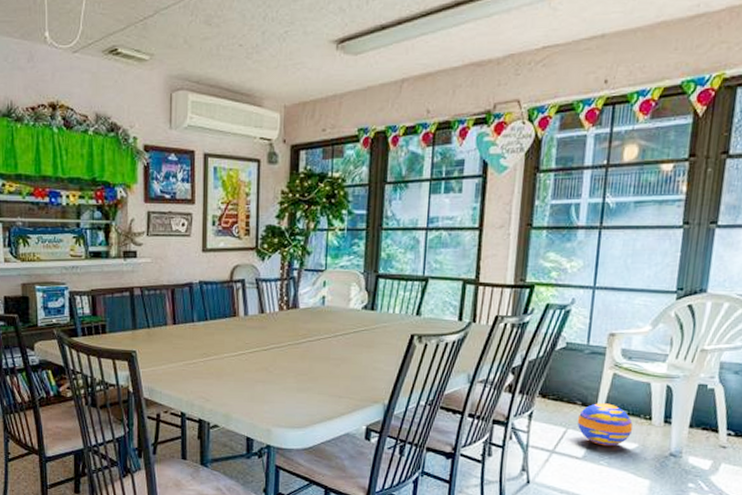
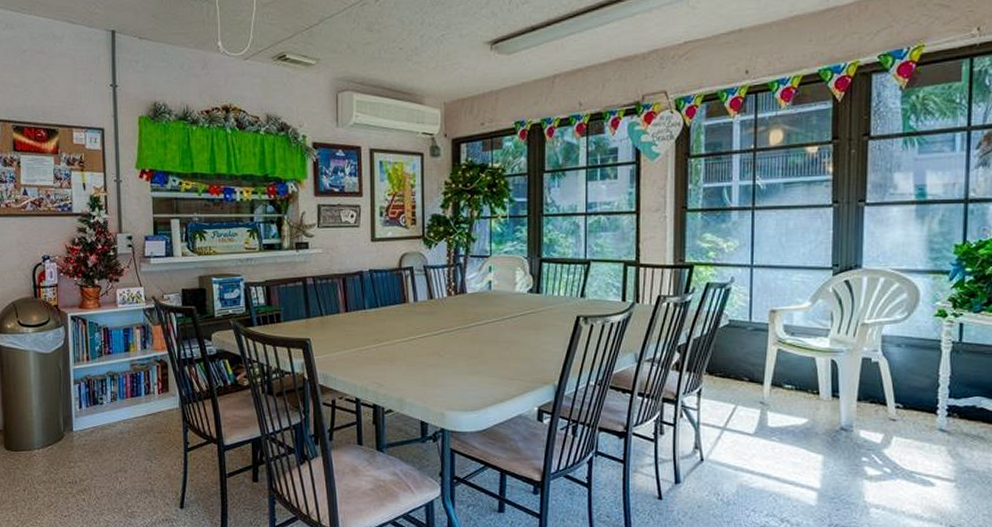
ball: present [577,403,633,447] -> none [745,379,801,422]

